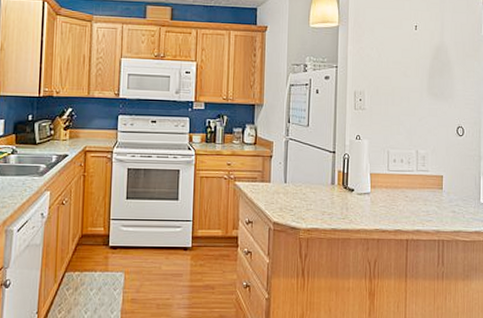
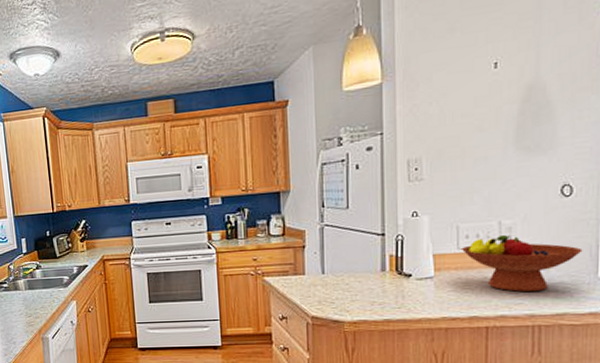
fruit bowl: none [391,161,471,212] -> present [462,234,583,292]

